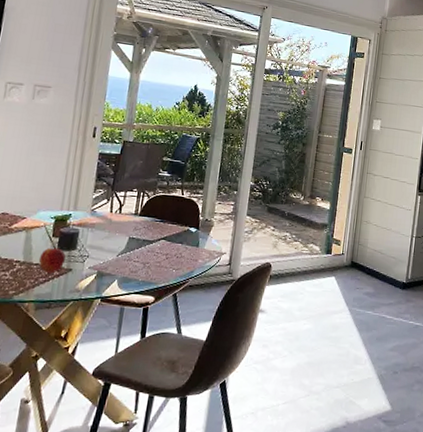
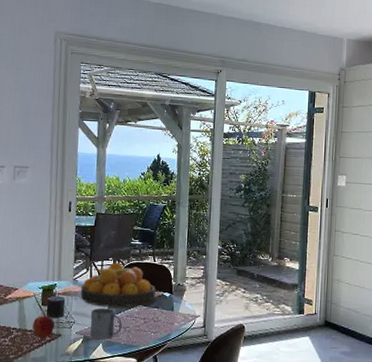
fruit bowl: none [97,193,182,242] -> present [80,262,156,308]
mug: none [105,241,142,275] -> present [90,308,122,339]

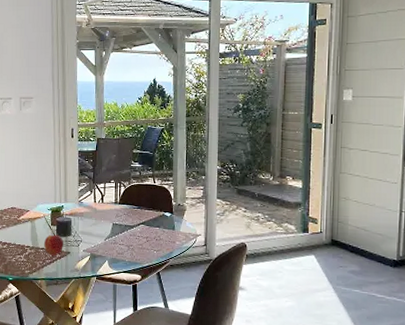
fruit bowl: present [80,262,156,308] -> none [86,184,157,227]
mug: present [90,308,122,339] -> none [96,227,126,257]

